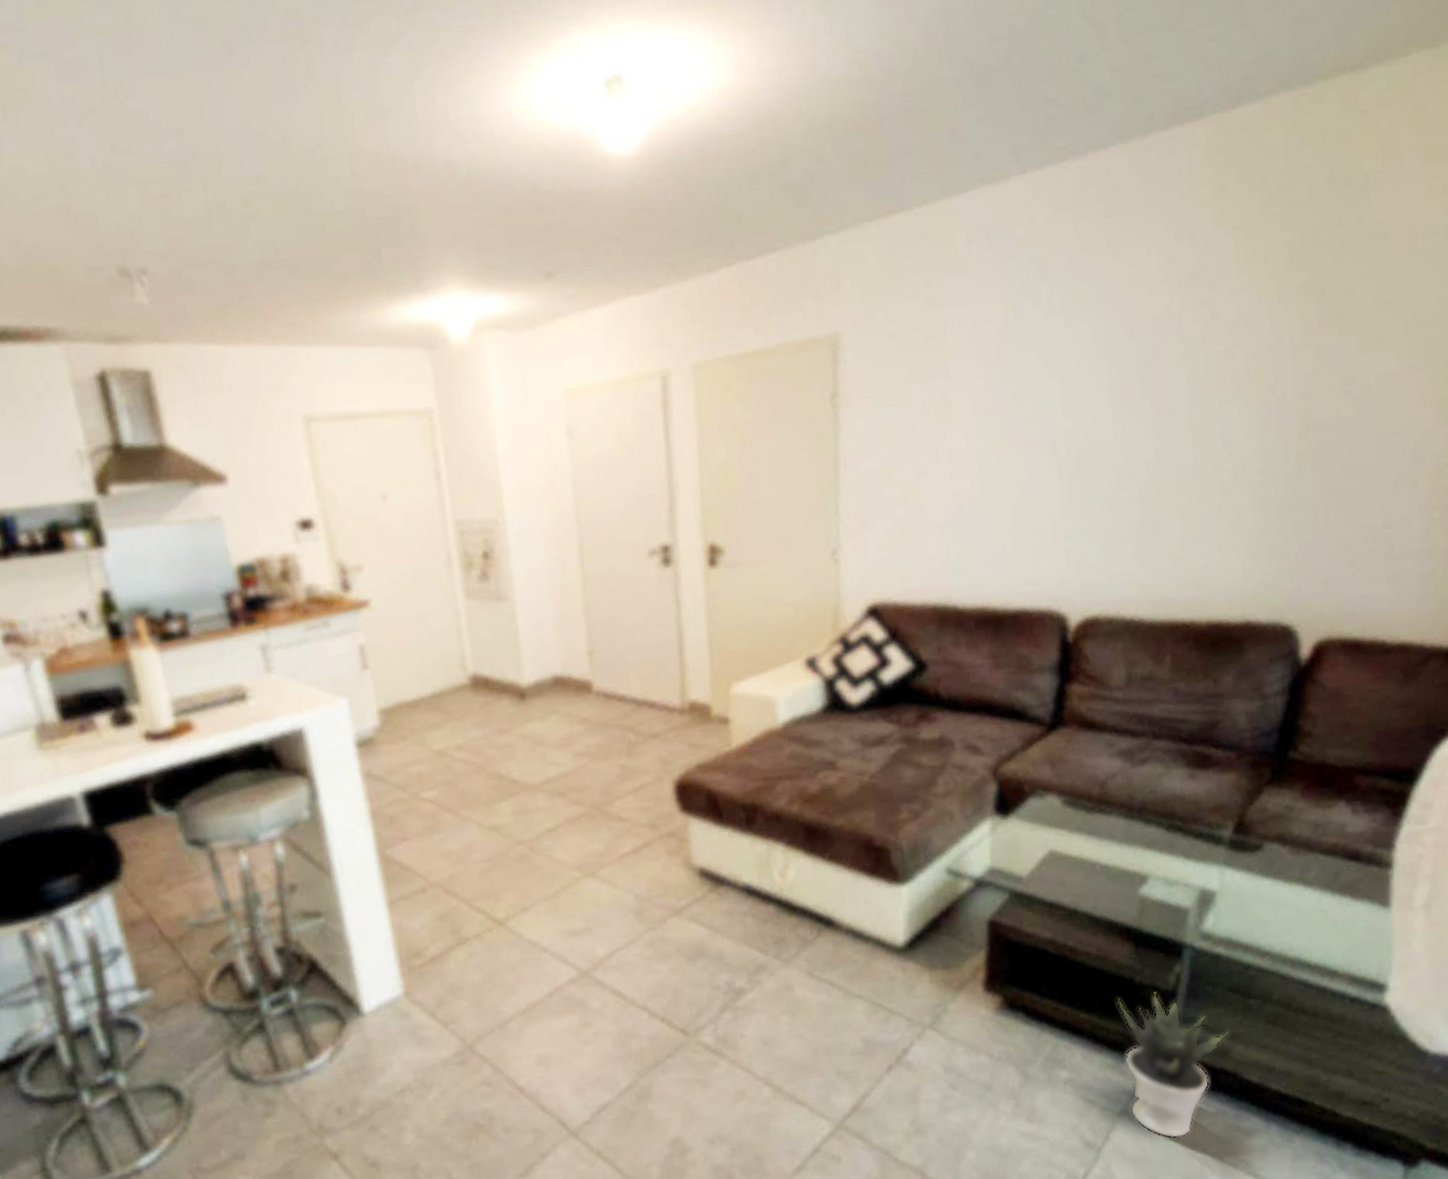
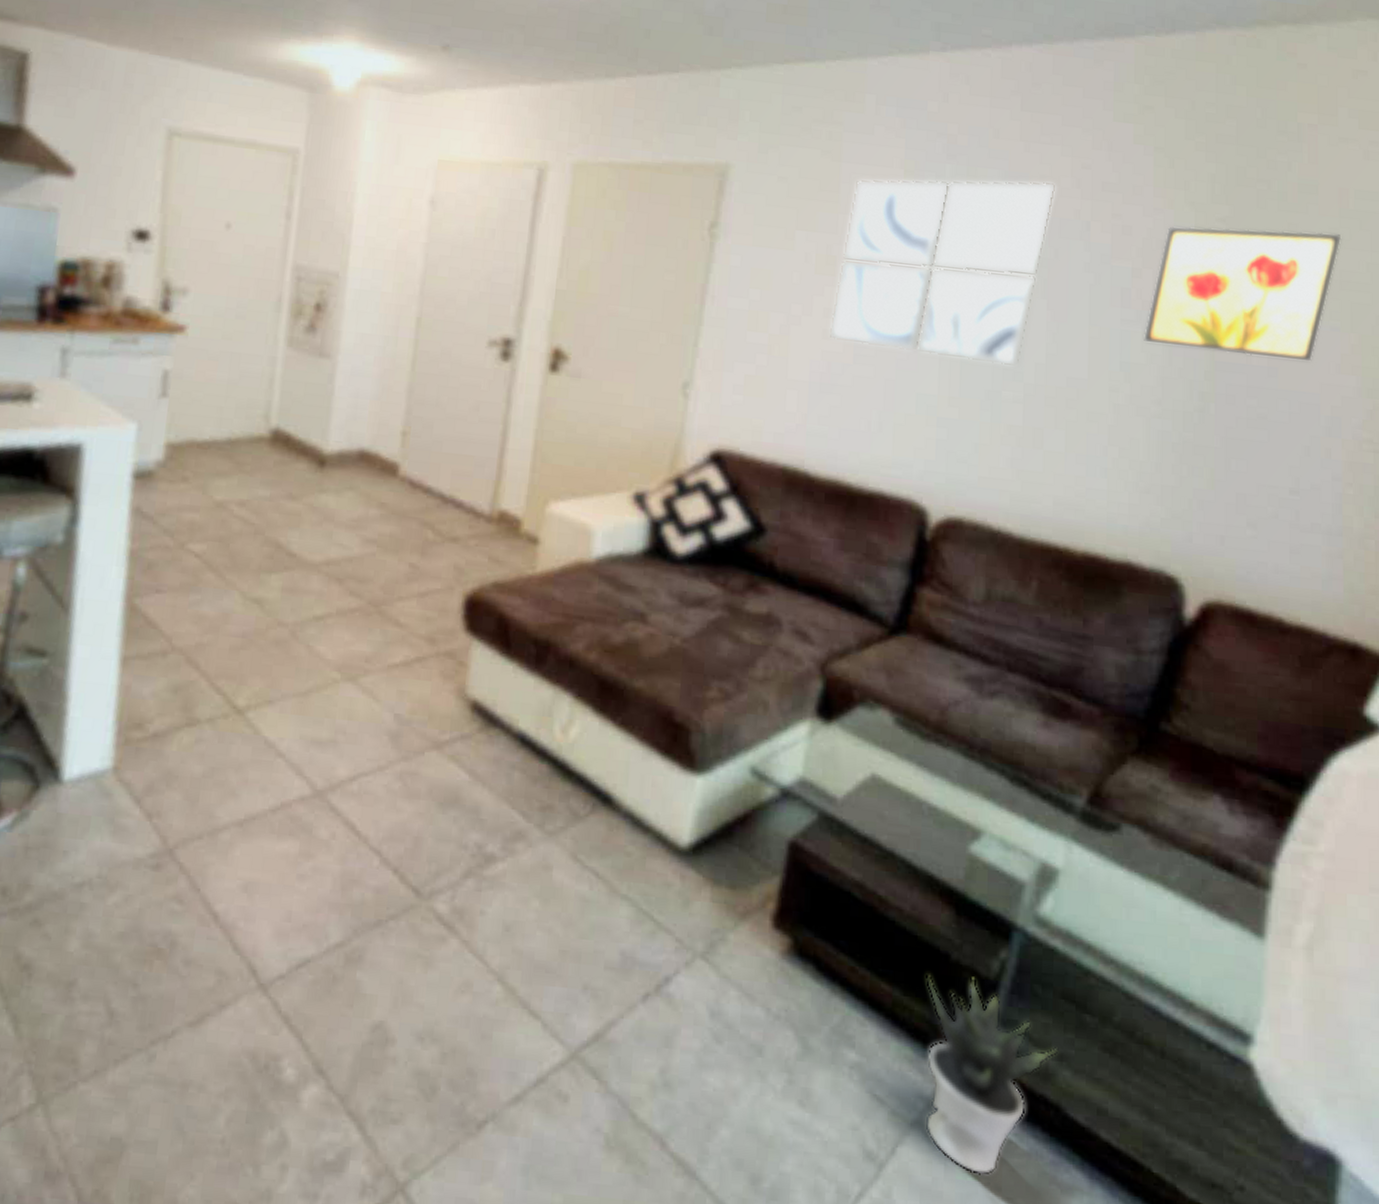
wall art: none [955,283,1146,480] -> present [829,179,1056,367]
wall art: none [1241,274,1413,417] -> present [1144,226,1342,361]

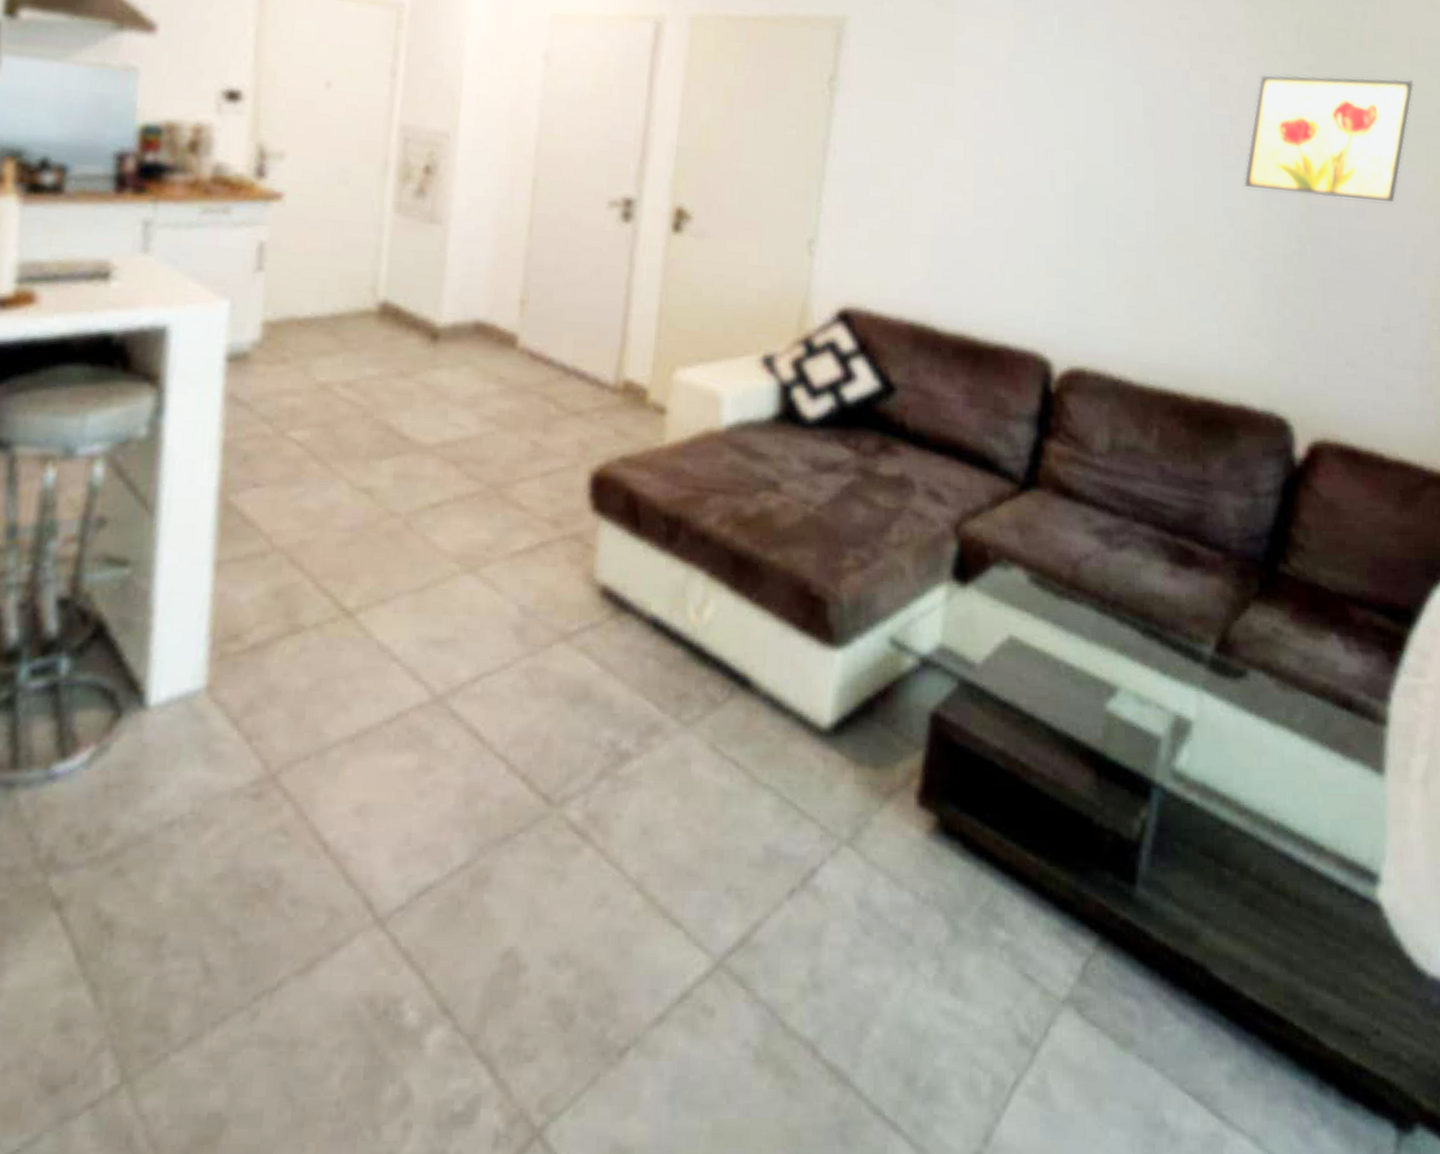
wall art: present [829,179,1056,367] -> none [949,30,1157,215]
potted plant: present [925,975,1057,1176] -> none [1070,839,1200,1048]

